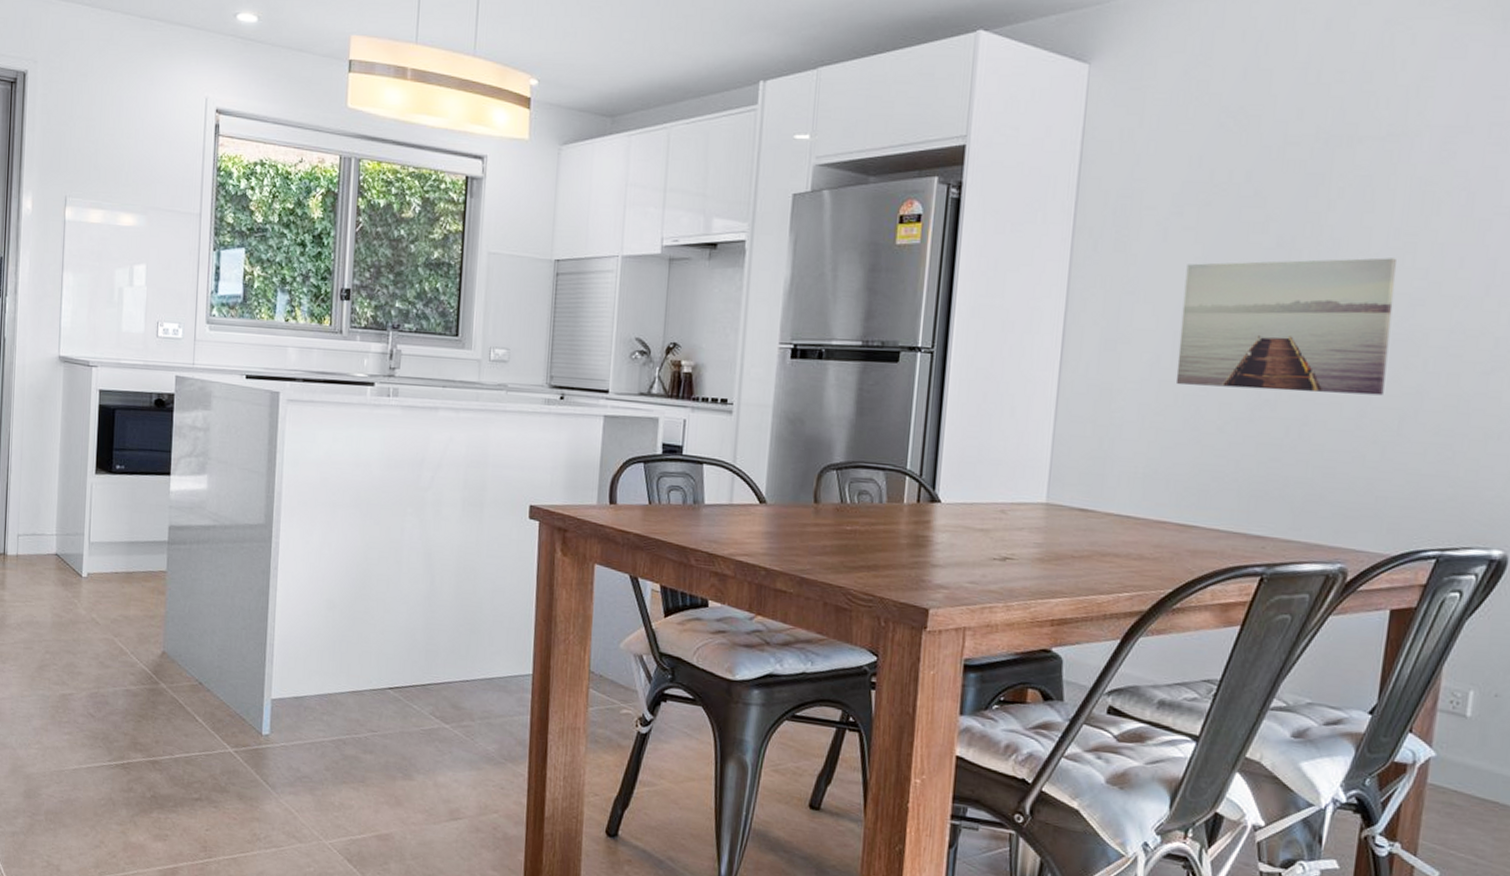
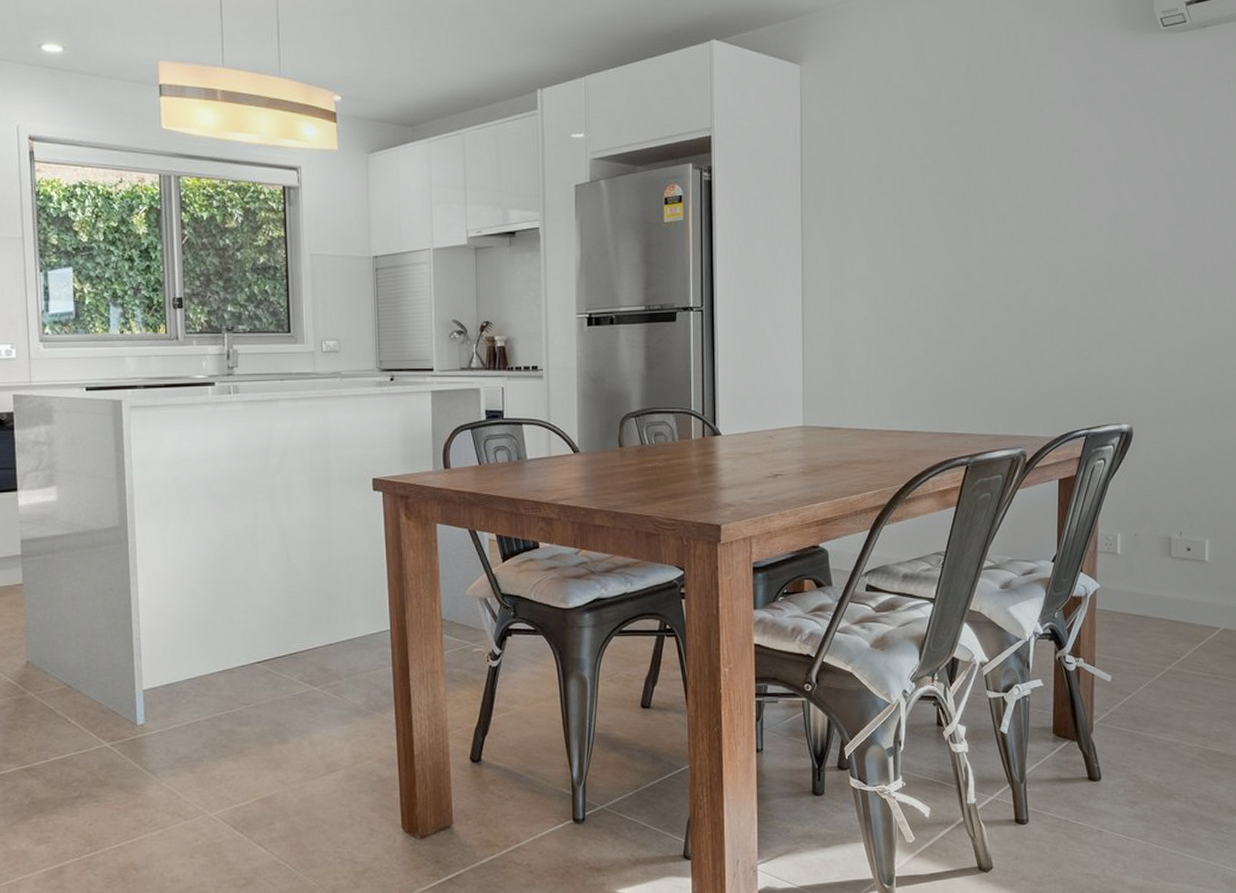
wall art: present [1175,257,1398,396] -> none [889,207,1037,320]

